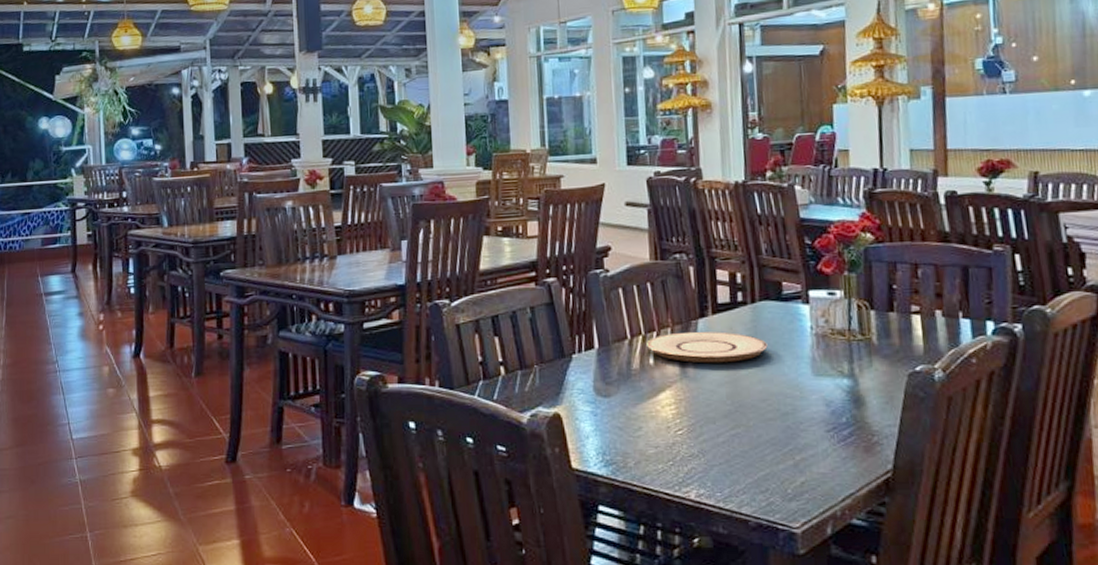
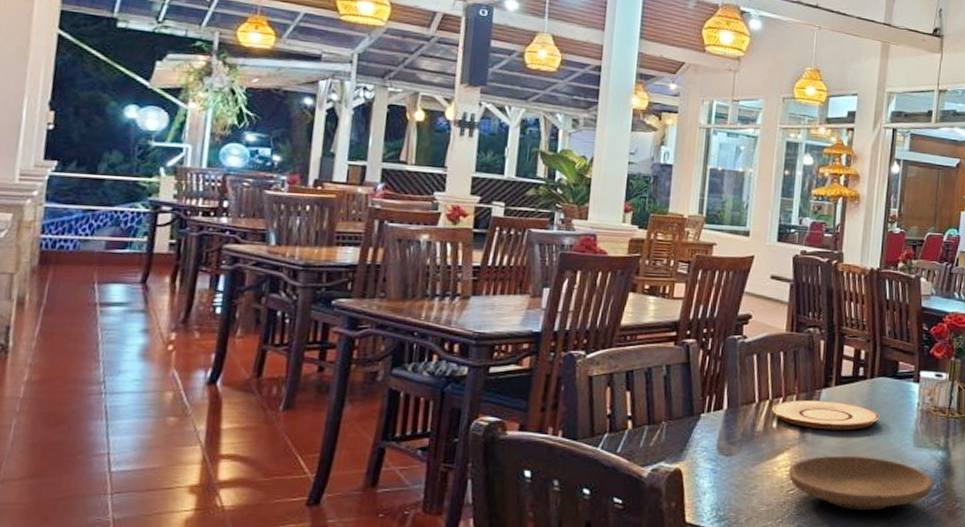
plate: none [673,389,841,450] -> present [788,455,933,511]

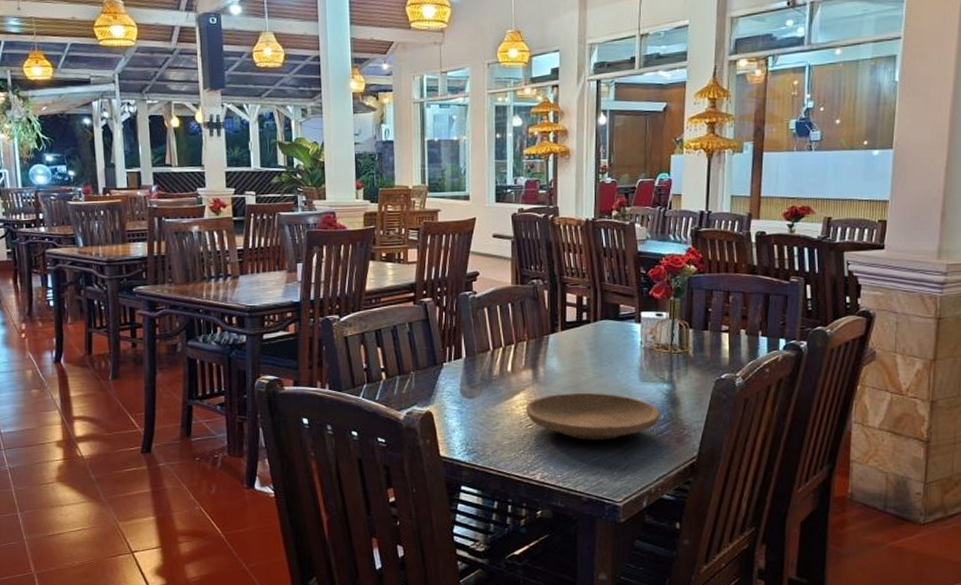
plate: present [772,399,880,431] -> none [506,344,605,371]

